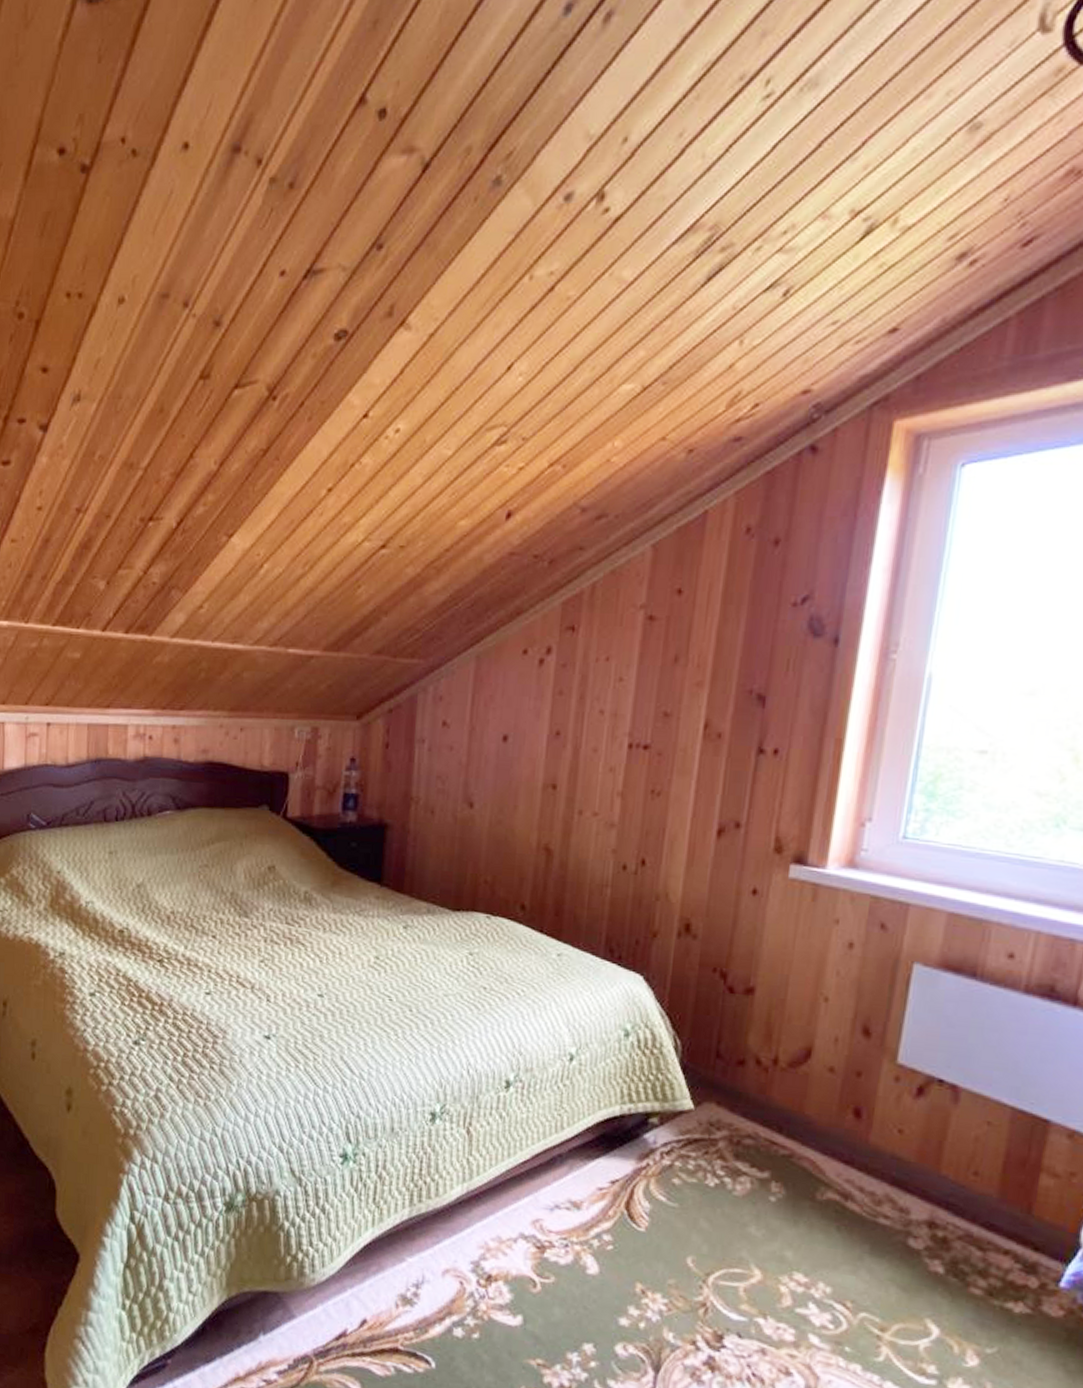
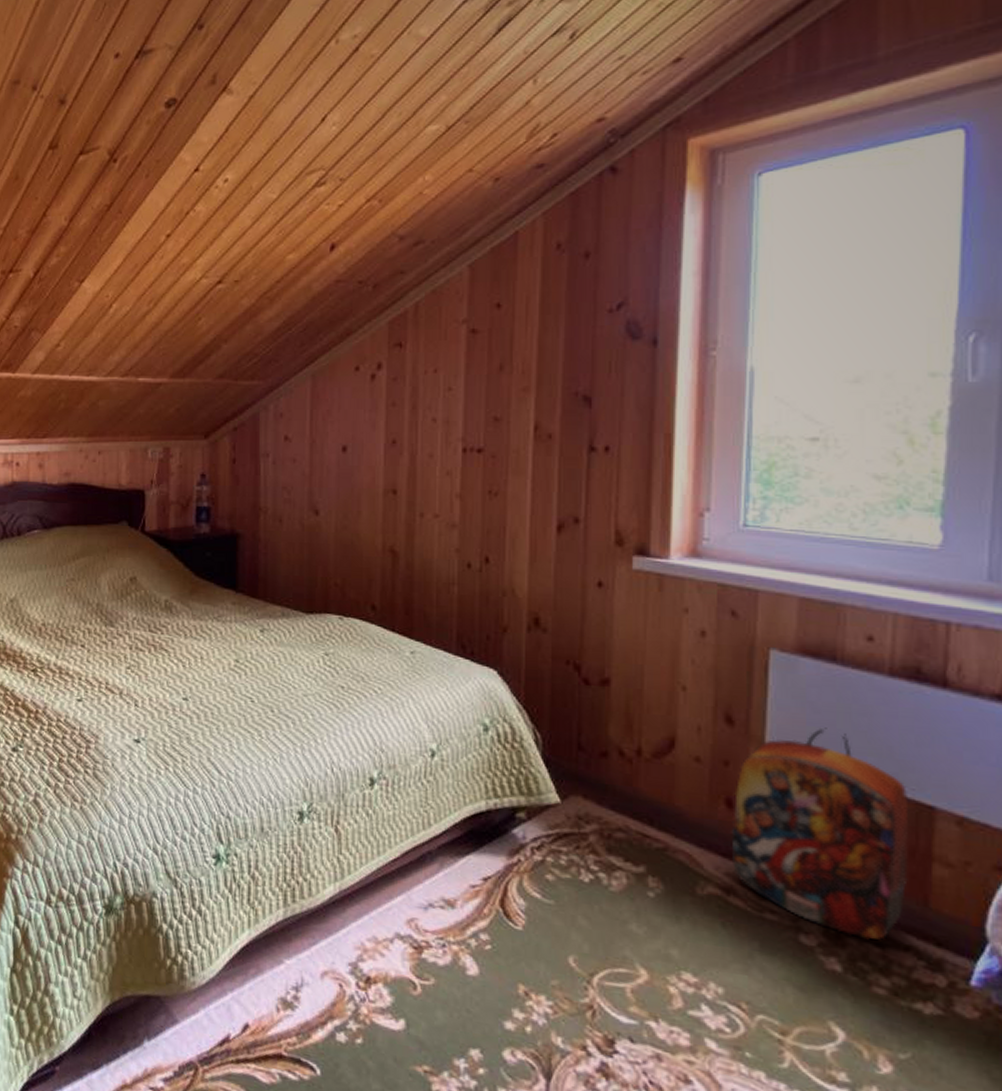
backpack: none [853,1042,1026,1244] -> present [731,727,908,940]

